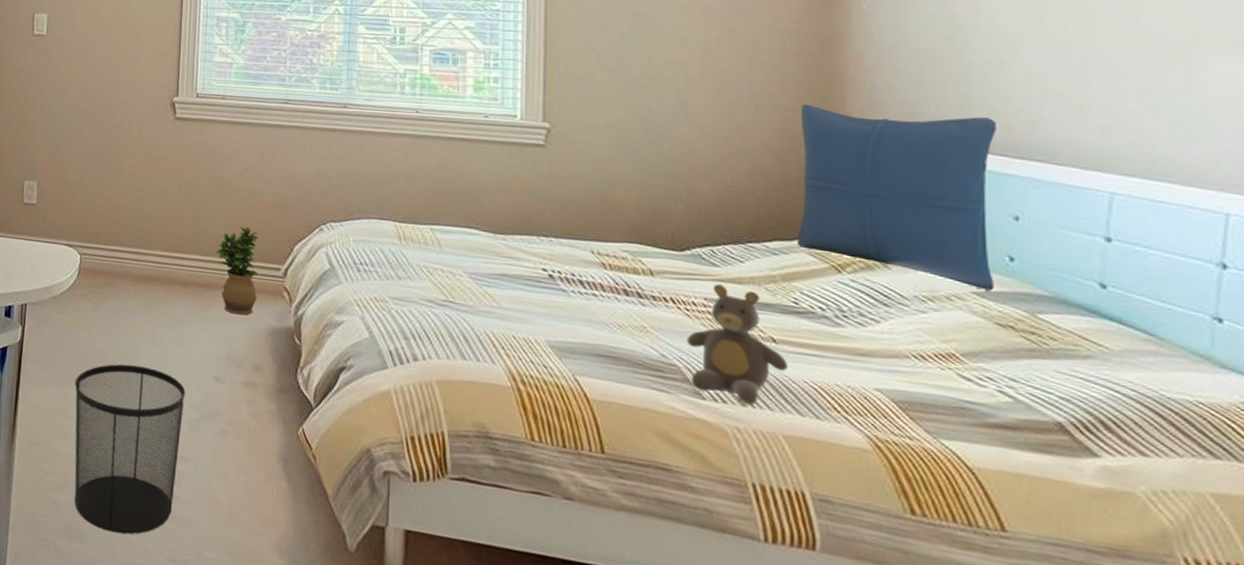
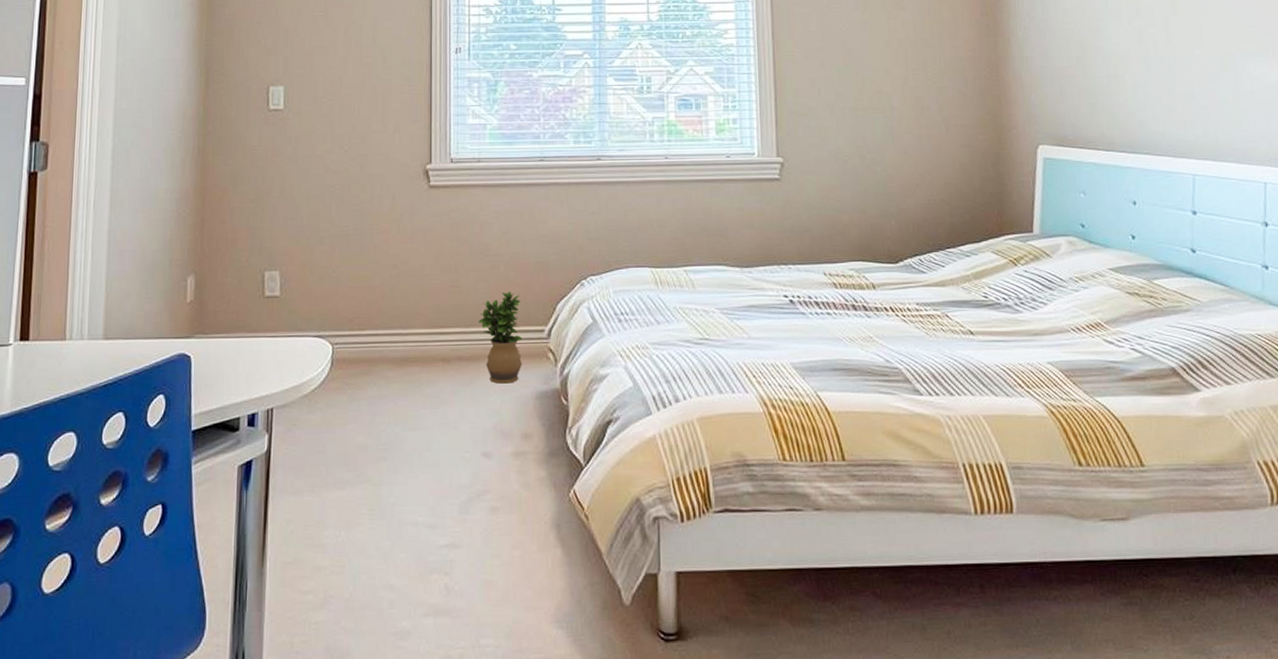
waste bin: present [74,364,186,534] -> none [332,455,453,642]
teddy bear: present [686,284,788,406] -> none [904,289,983,395]
pillow: present [798,104,996,291] -> none [979,121,1123,266]

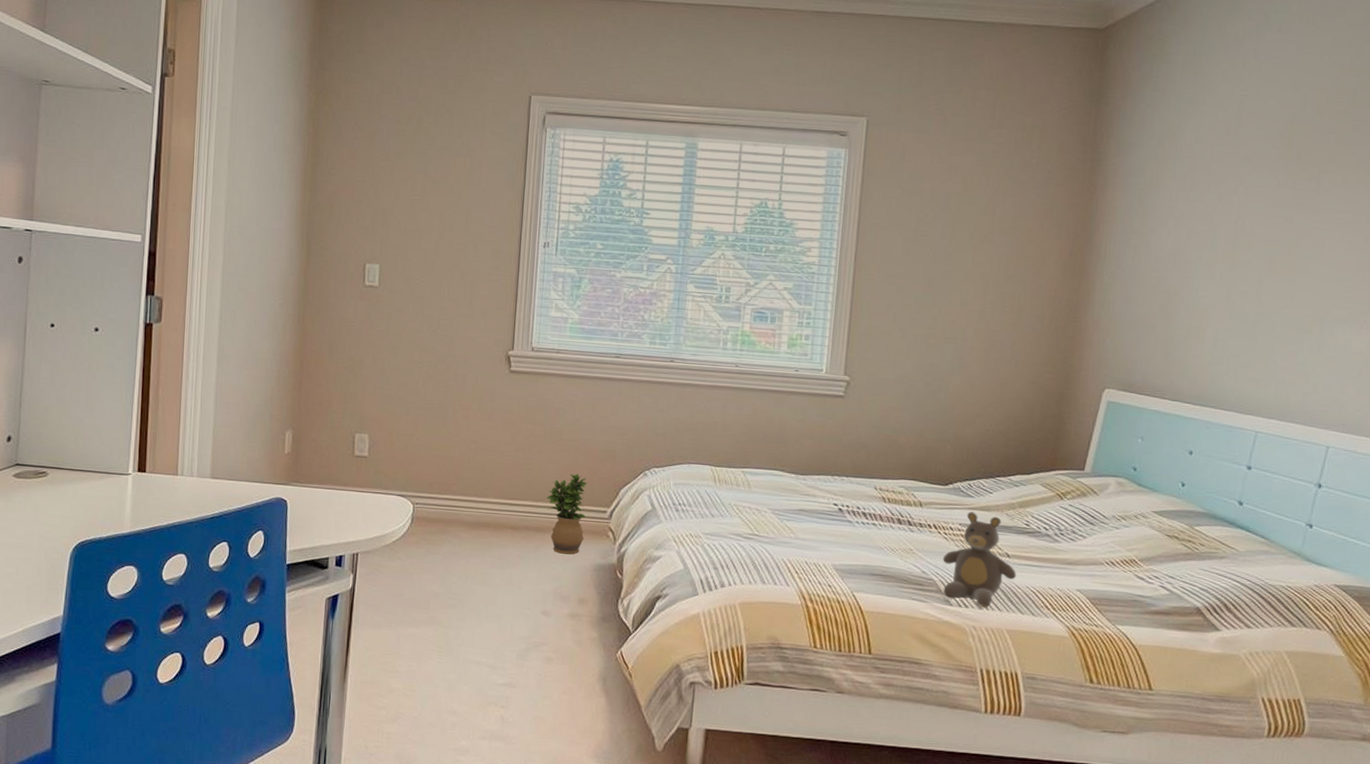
teddy bear: none [904,289,983,395] -> present [942,512,1016,609]

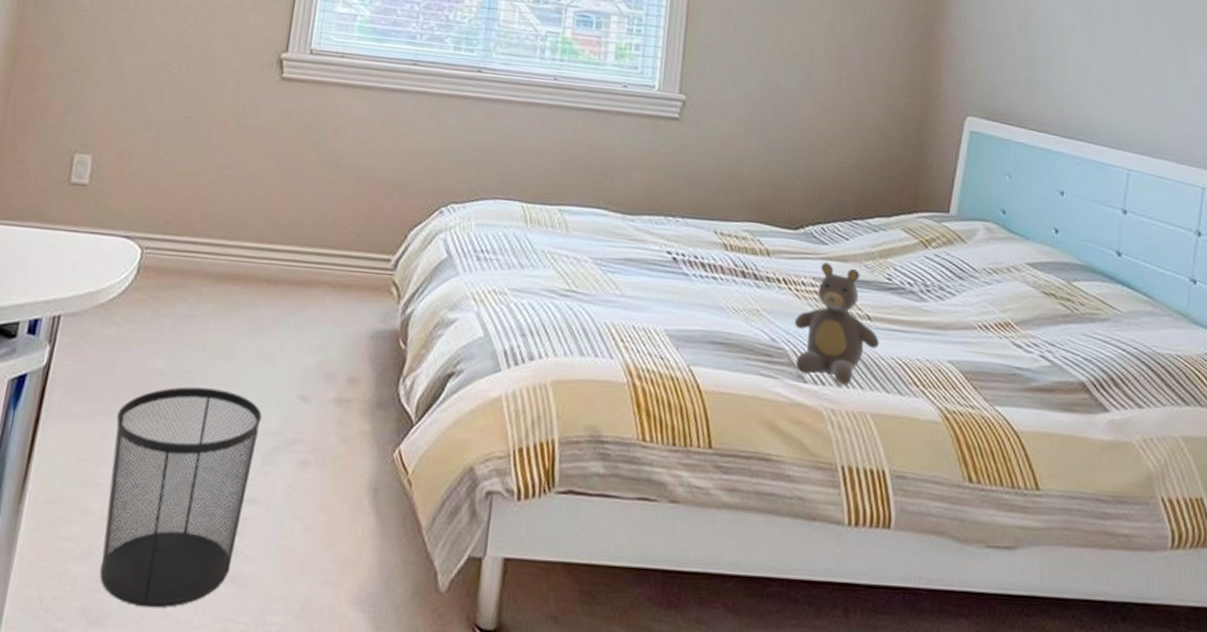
waste bin: none [406,604,515,755] -> present [99,386,262,608]
potted plant: present [547,474,587,555] -> none [316,210,369,317]

